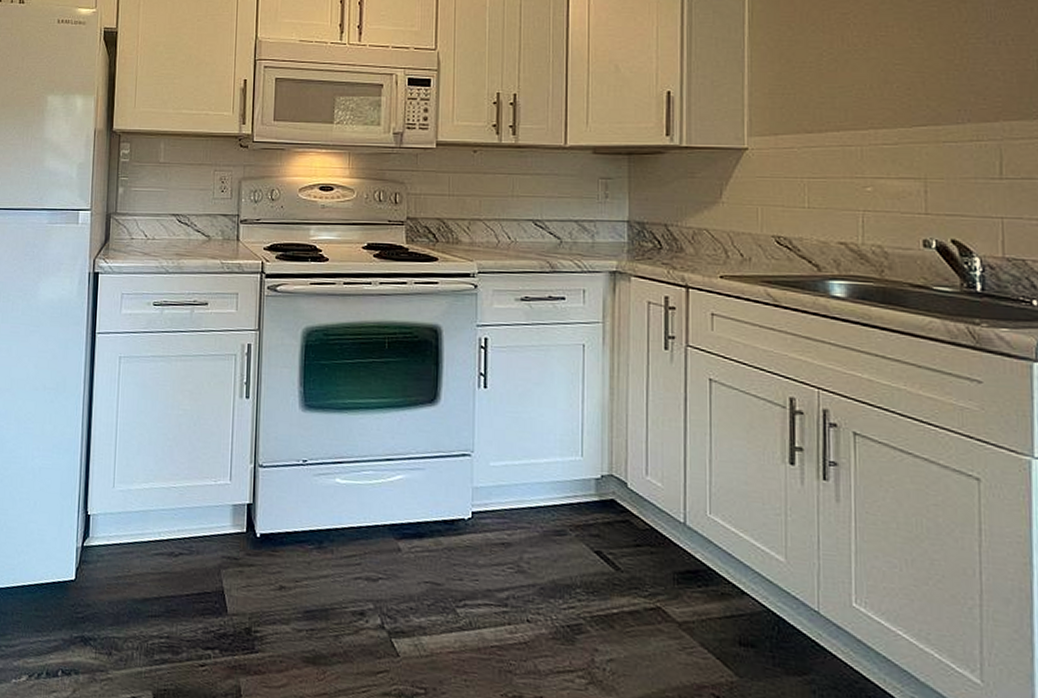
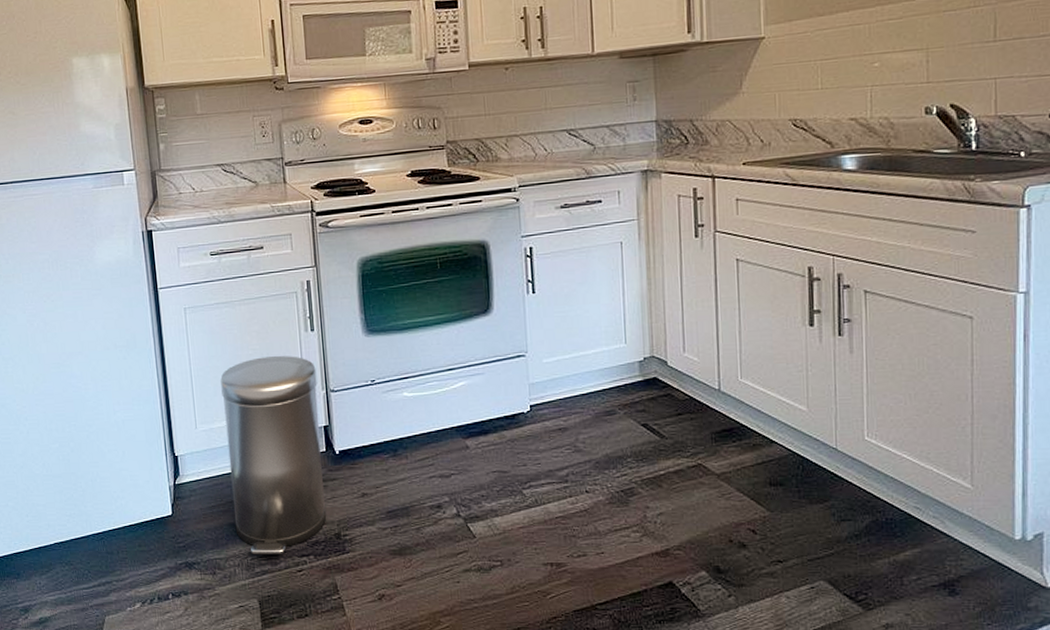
pedal bin: none [139,419,247,643] -> present [220,356,327,554]

